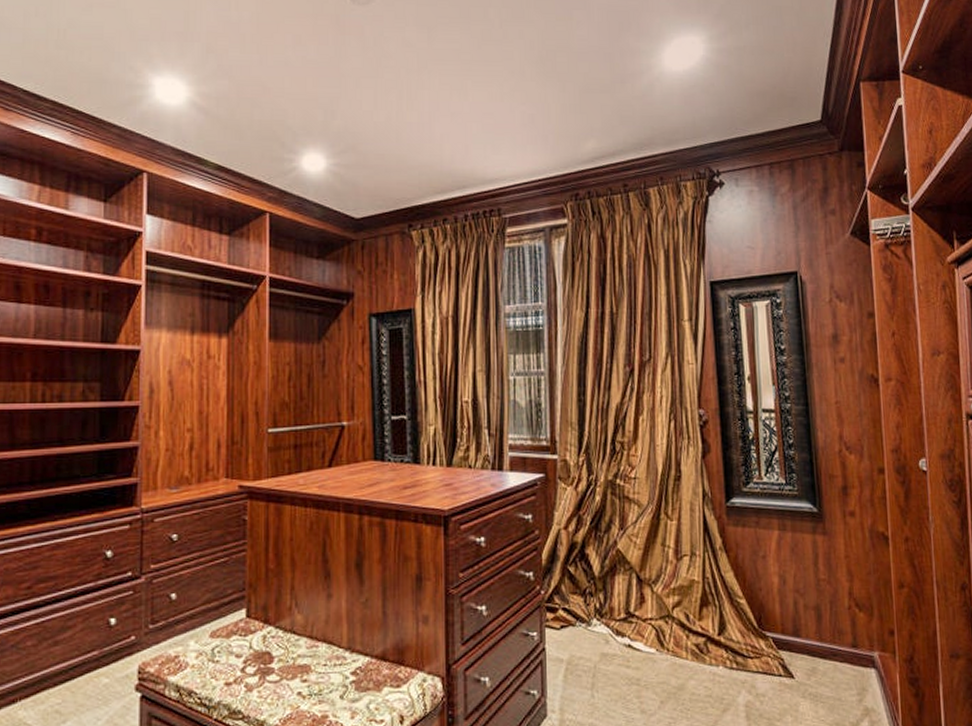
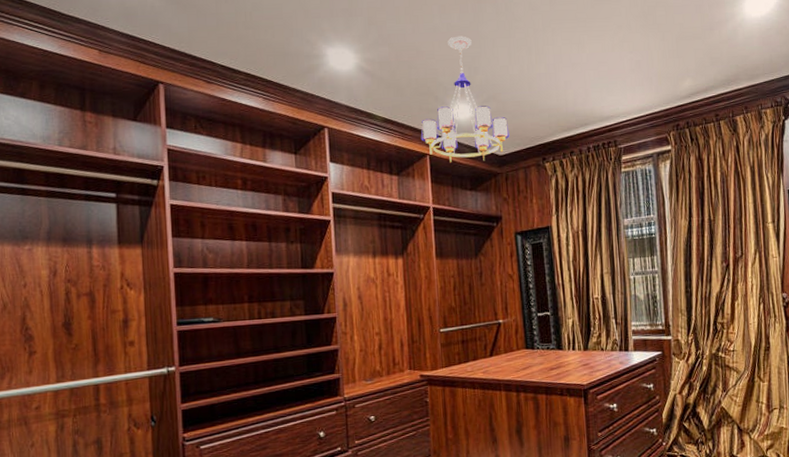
chandelier: none [260,72,370,224] -> present [420,36,510,163]

